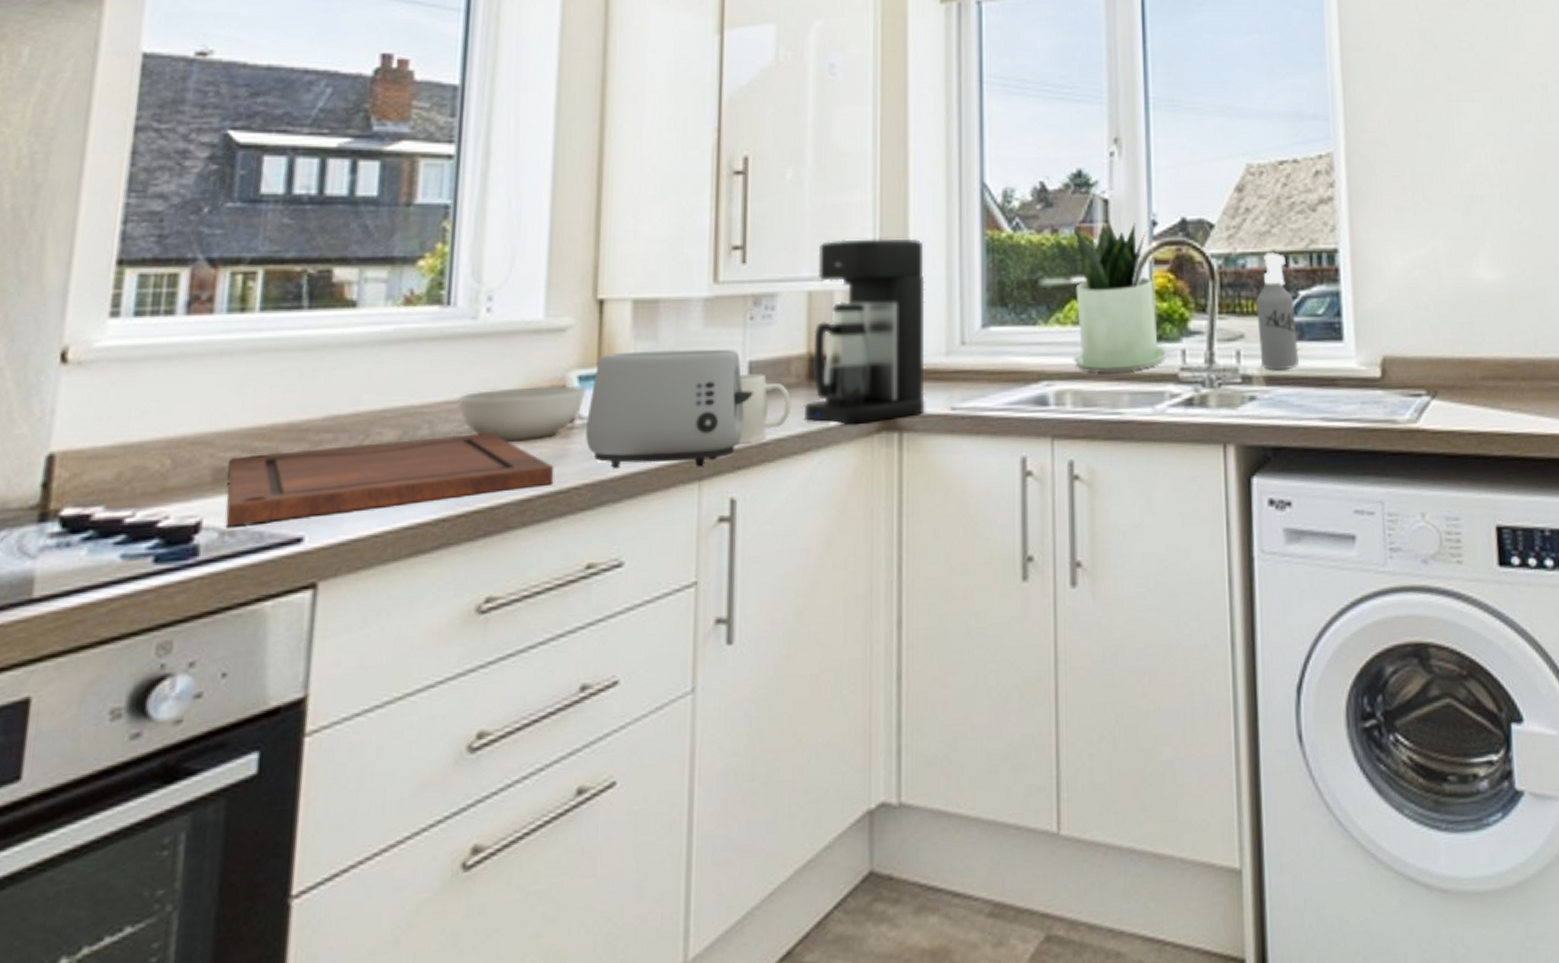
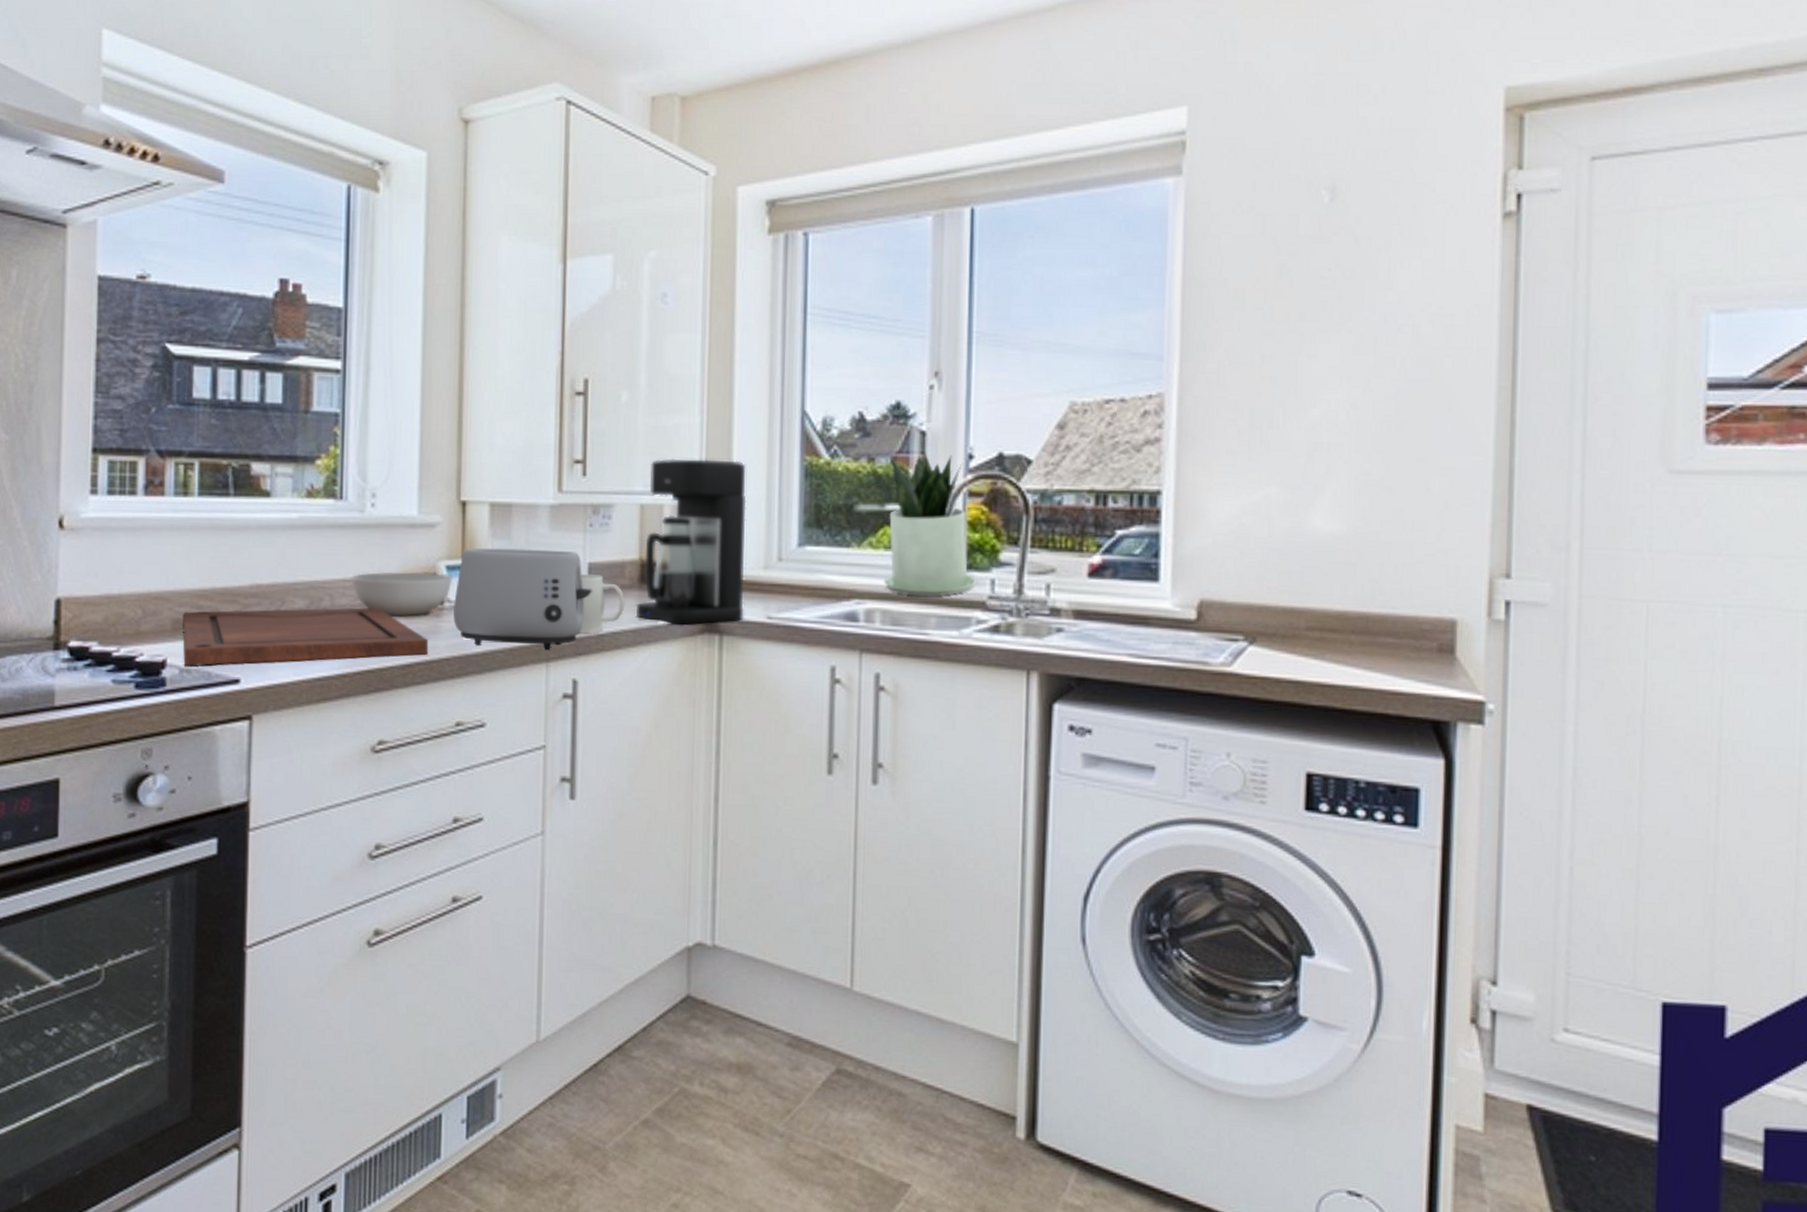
spray bottle: present [1255,252,1299,370] -> none [1069,491,1111,605]

